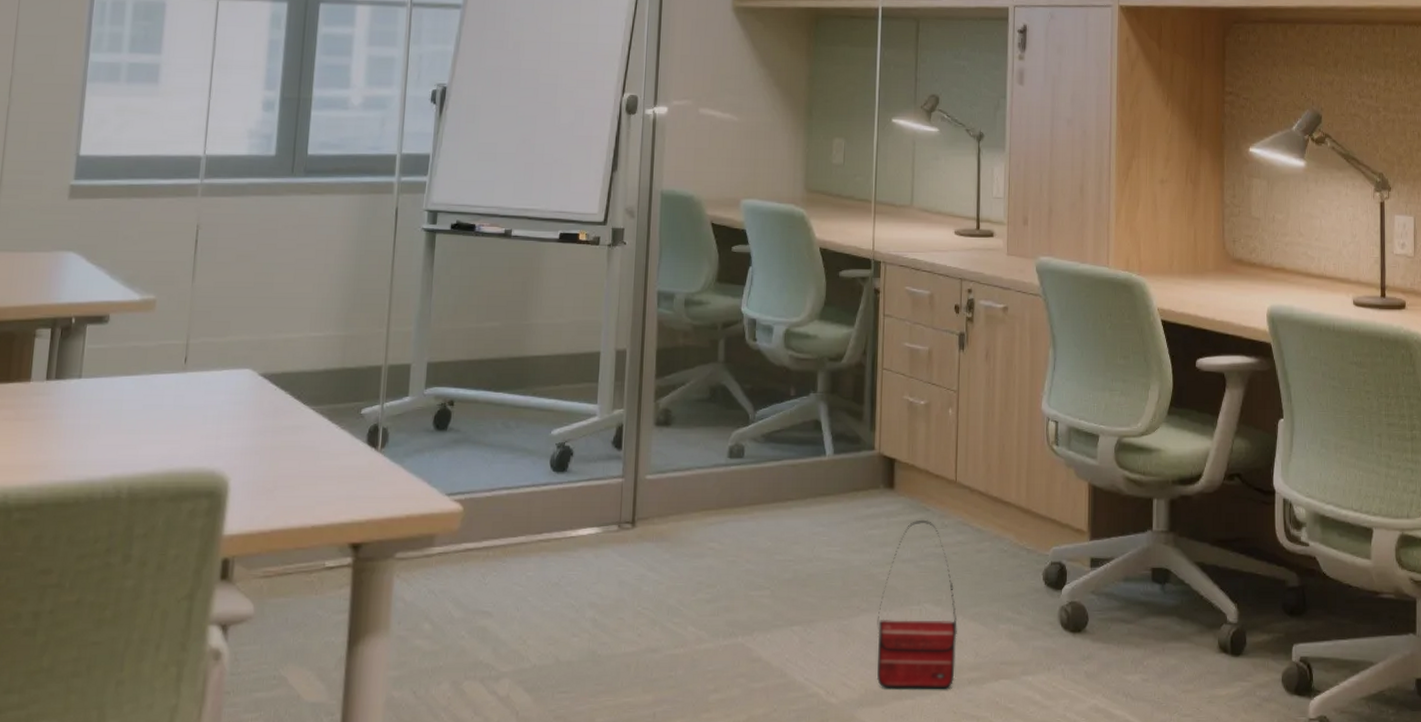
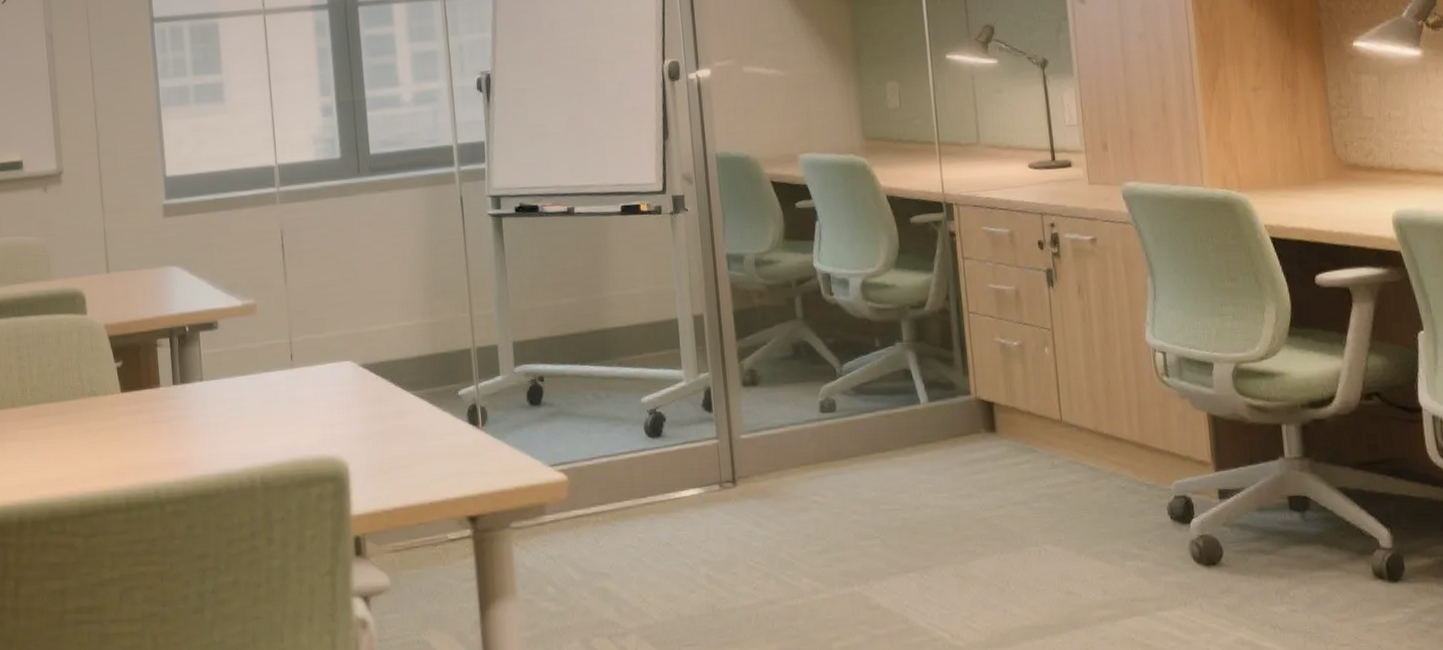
shoulder bag: present [877,519,958,689] -> none [995,461,1084,630]

